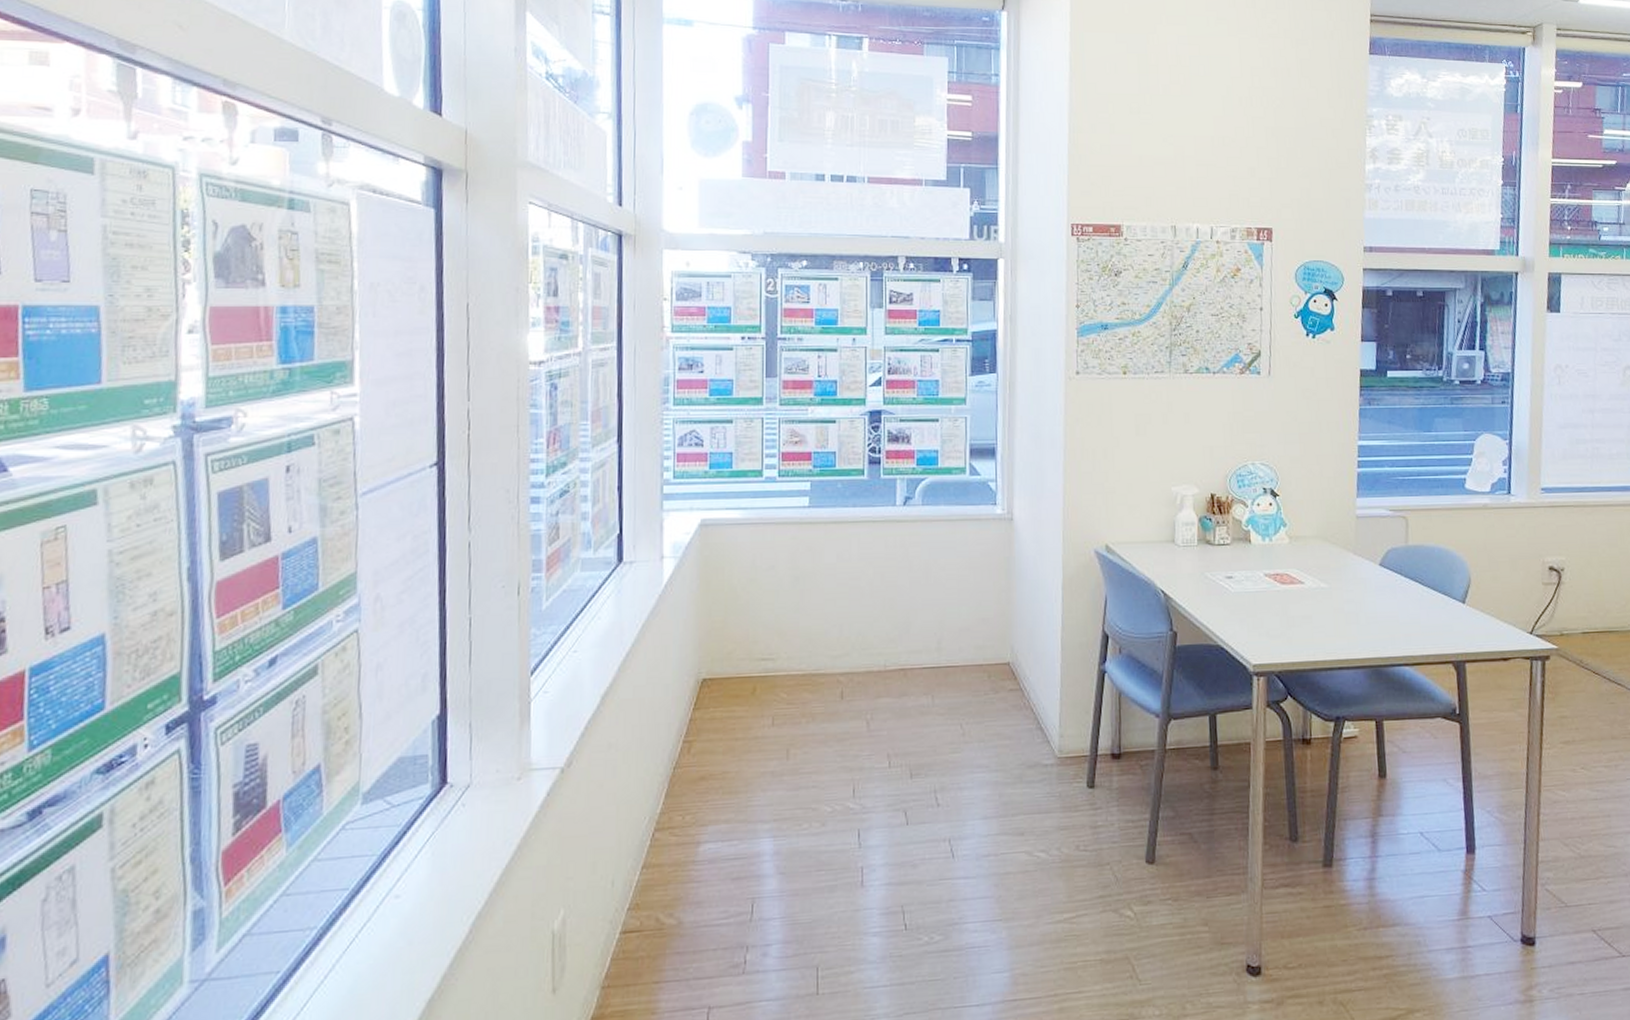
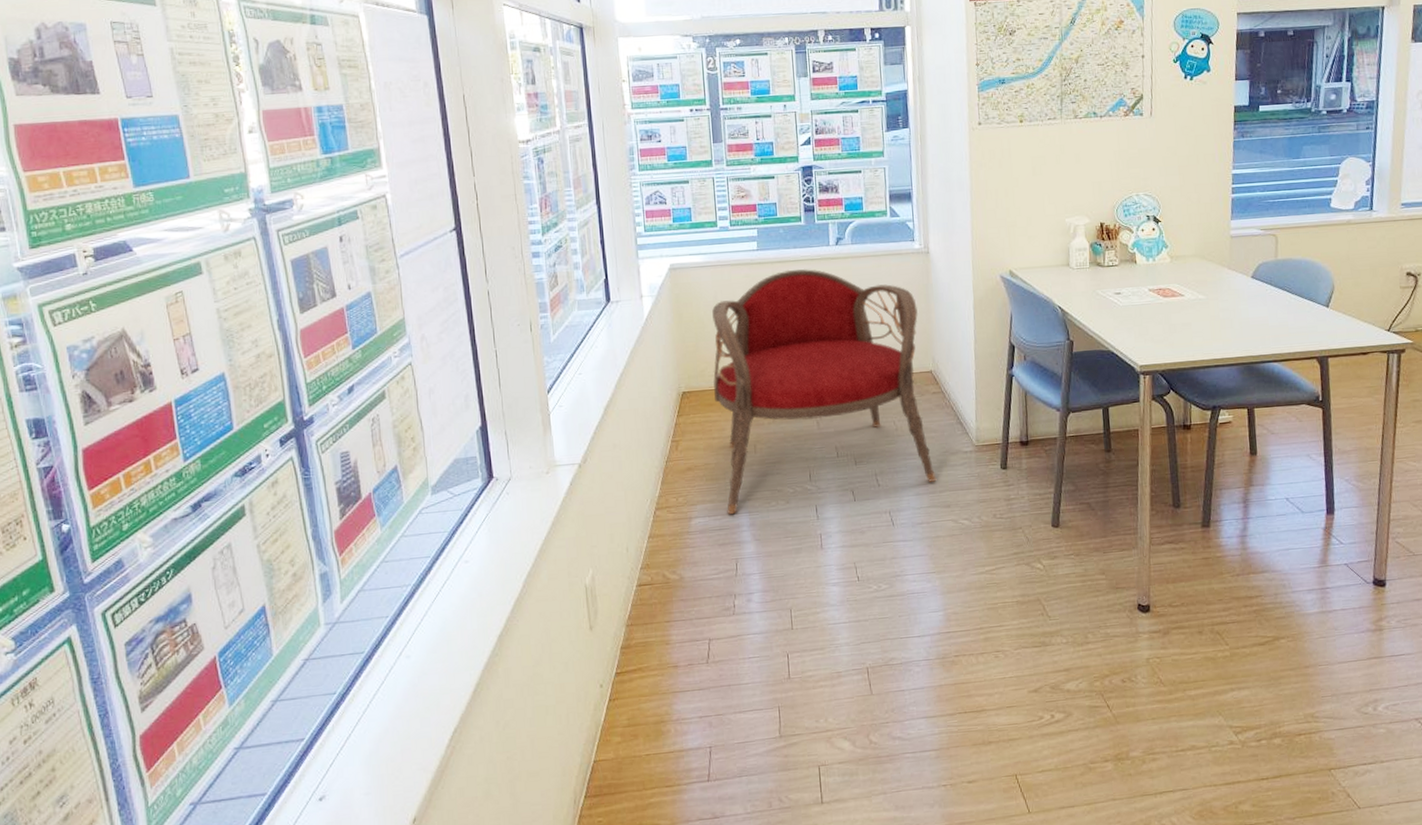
armchair: none [742,532,1009,840] -> present [712,269,937,515]

